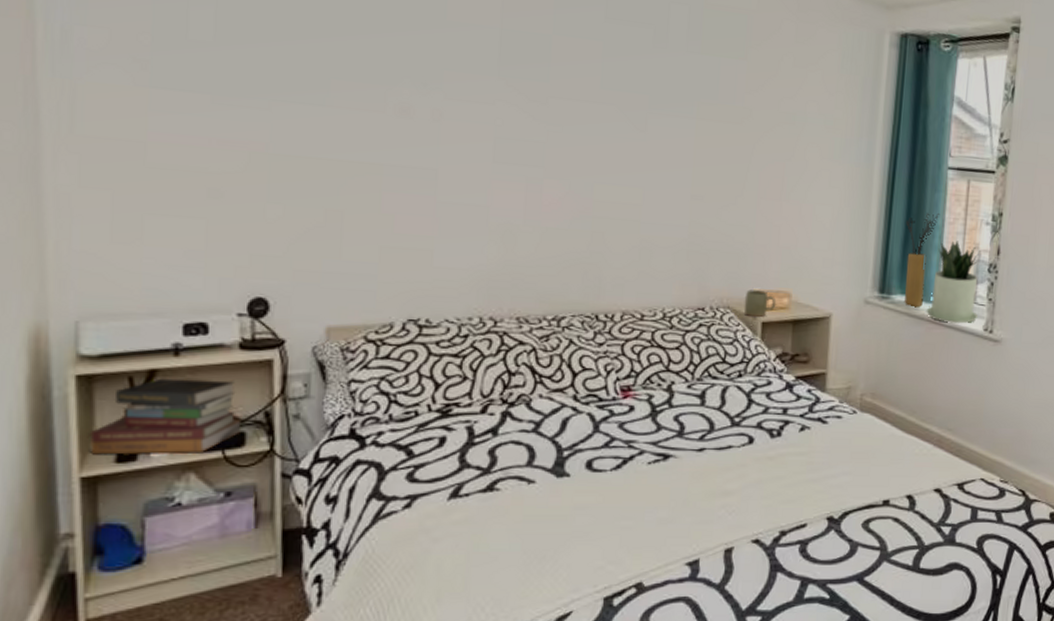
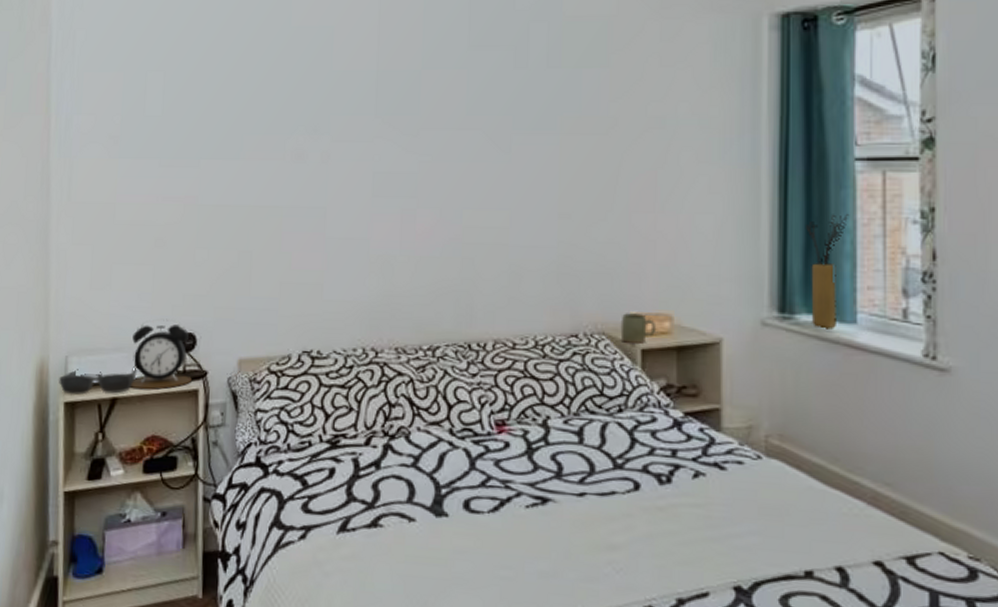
glasses: none [66,333,186,366] -> present [59,365,137,395]
books: present [89,378,242,455] -> none [71,405,175,475]
alarm clock: none [177,280,264,360] -> present [131,318,192,389]
planter: present [926,241,980,324] -> none [841,245,912,349]

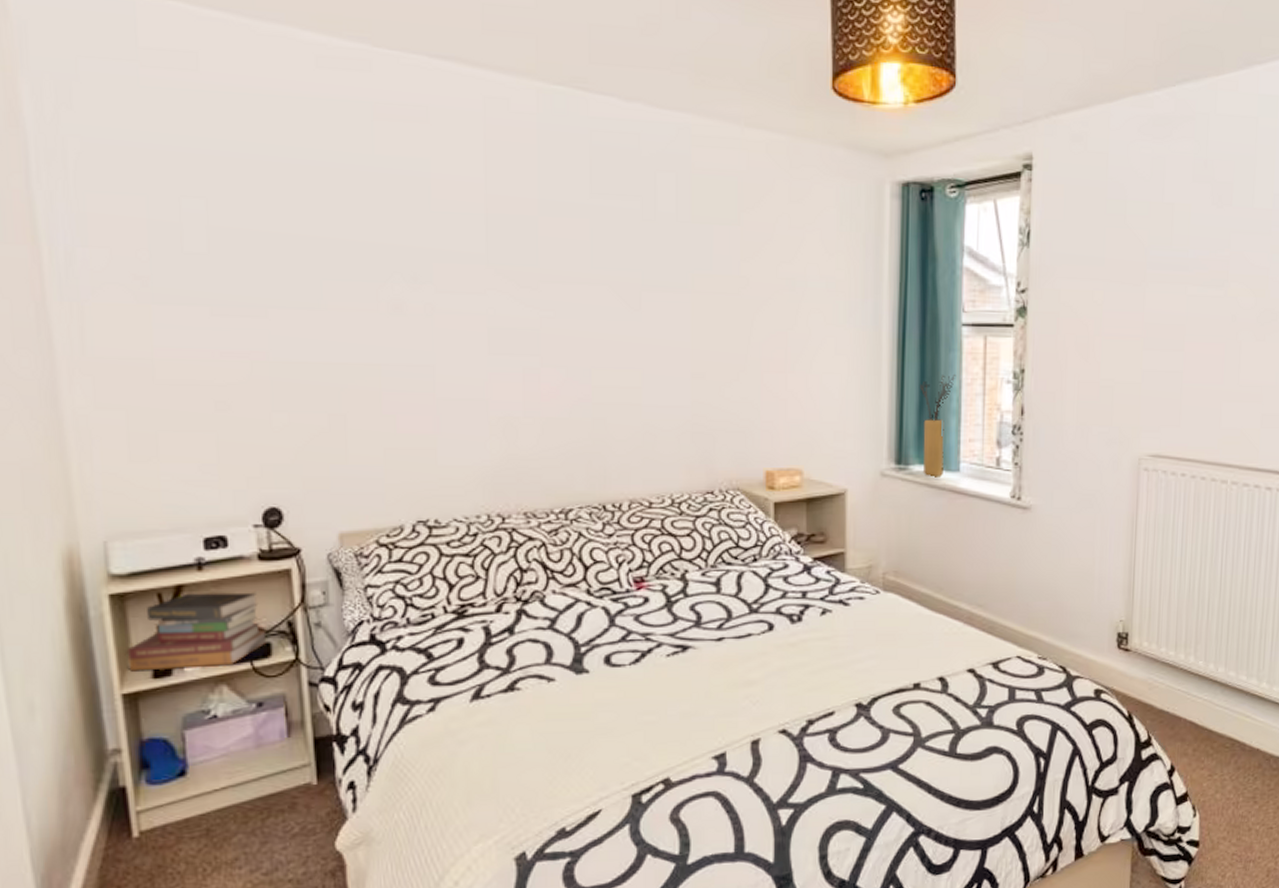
glasses: present [59,365,137,395] -> none [97,547,207,585]
books: none [71,405,175,475] -> present [126,592,267,672]
alarm clock: present [131,318,192,389] -> none [196,493,281,572]
mug: present [620,313,657,343] -> none [754,469,788,497]

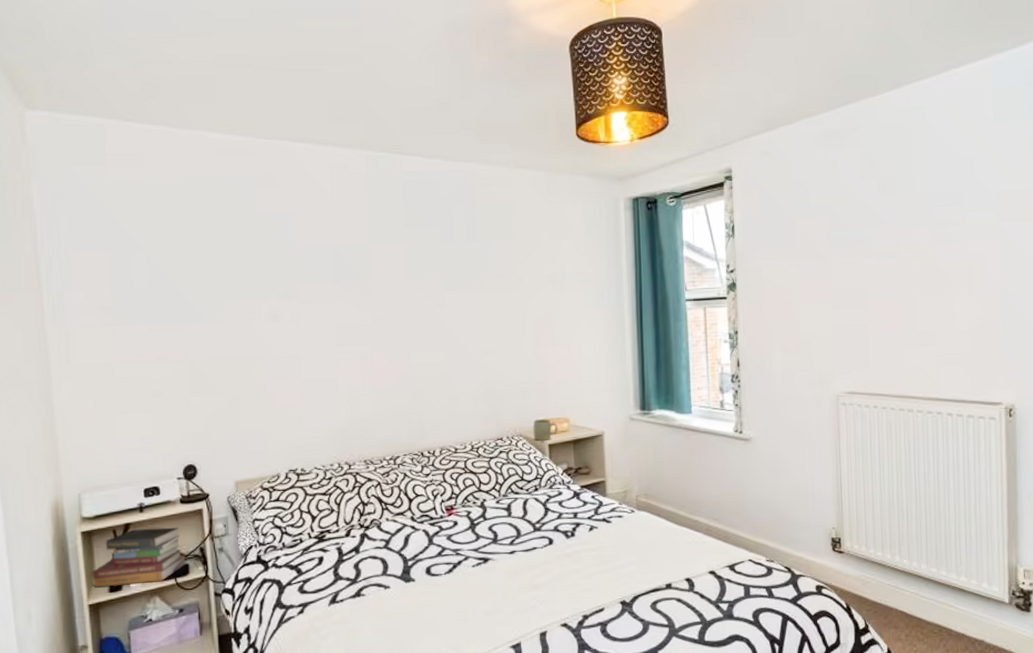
mug: none [754,469,788,497] -> present [533,419,558,441]
vase: present [920,374,957,476] -> none [656,339,684,418]

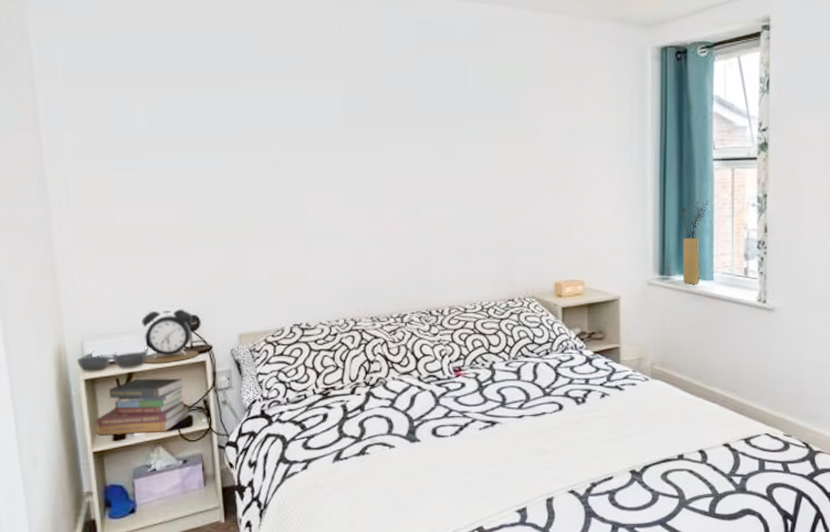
glasses: none [74,495,146,525] -> present [77,345,149,372]
alarm clock: none [139,455,196,514] -> present [142,304,199,363]
mug: present [533,419,558,441] -> none [546,281,573,303]
vase: none [656,339,684,418] -> present [679,201,709,284]

